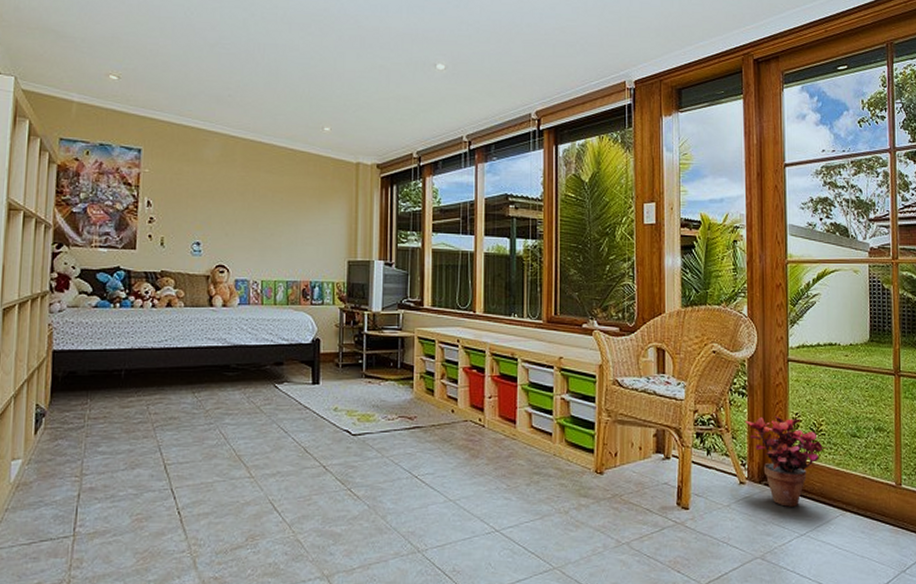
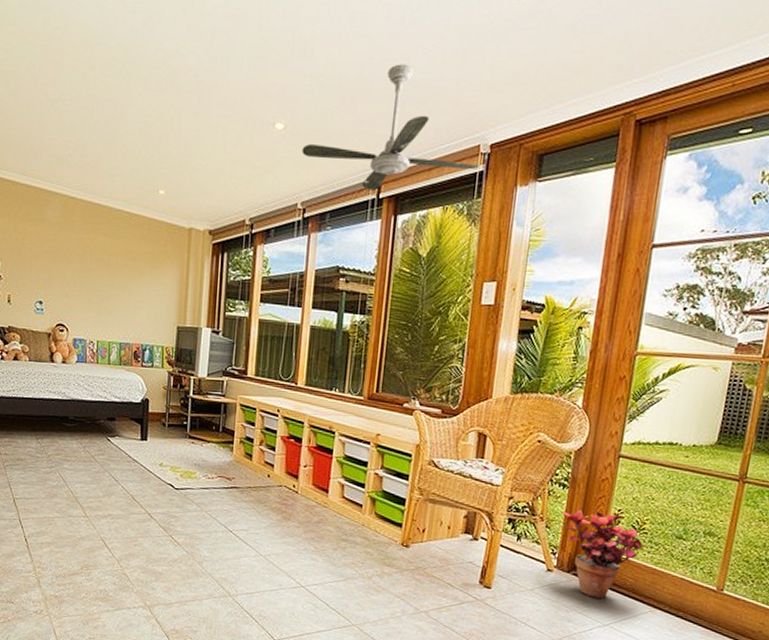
ceiling fan: none [464,13,627,123] -> present [302,64,479,191]

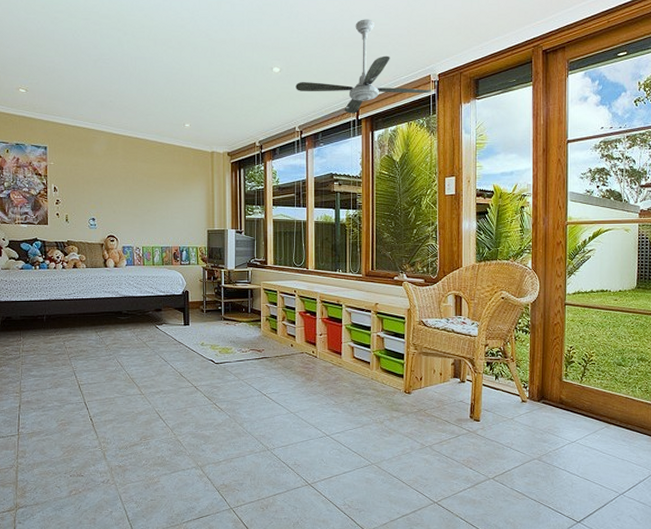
potted plant: present [562,510,650,598] -> none [528,349,598,420]

